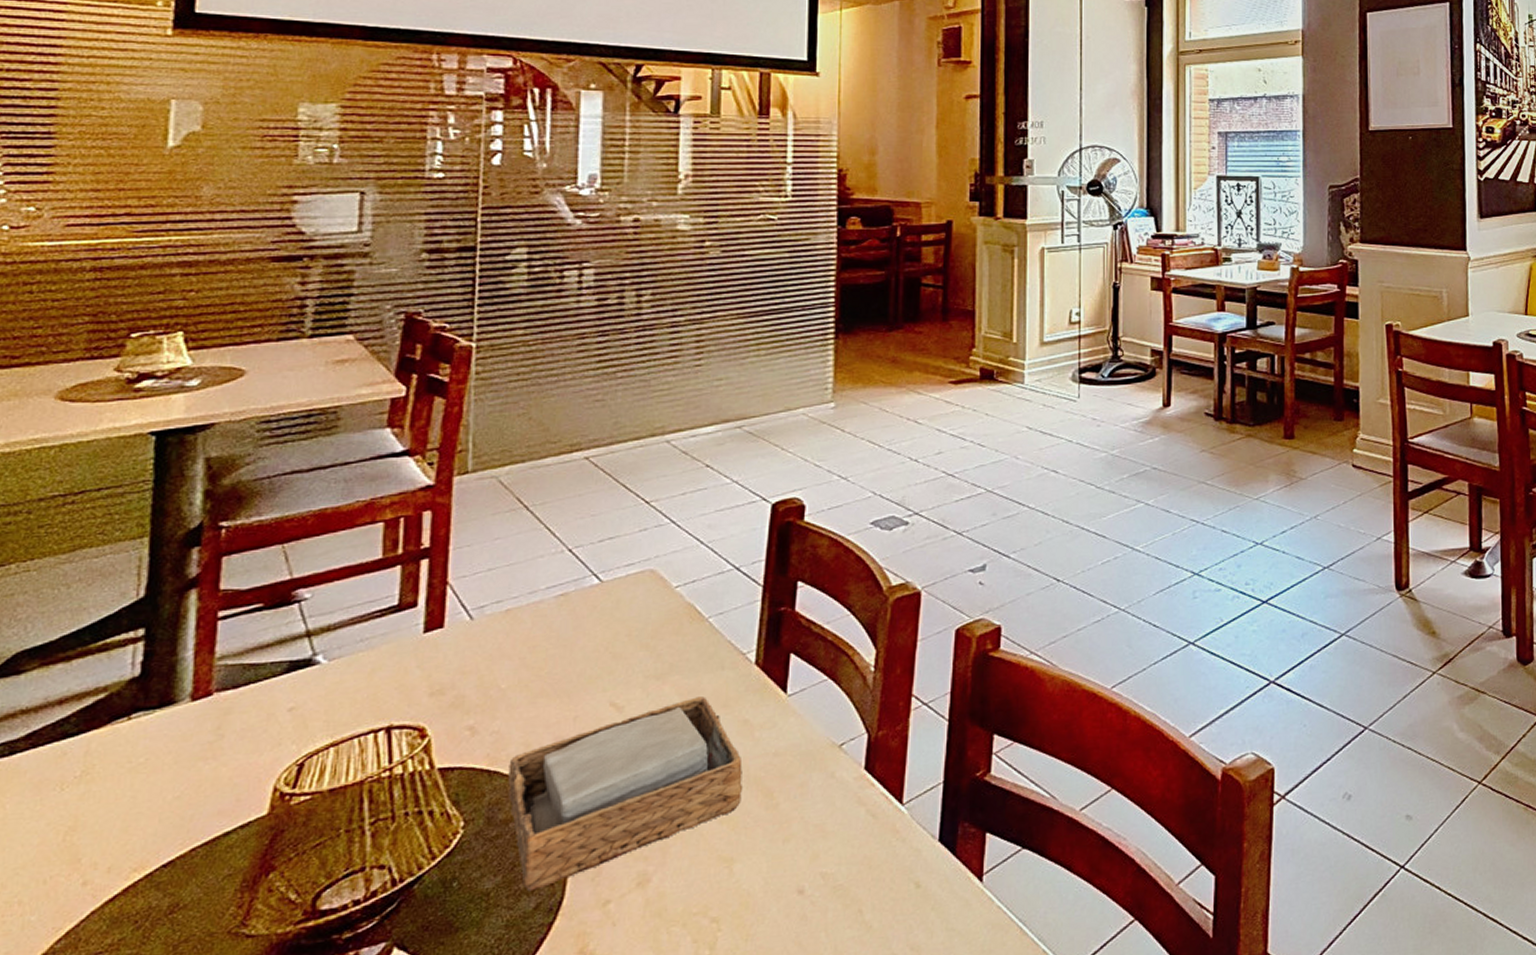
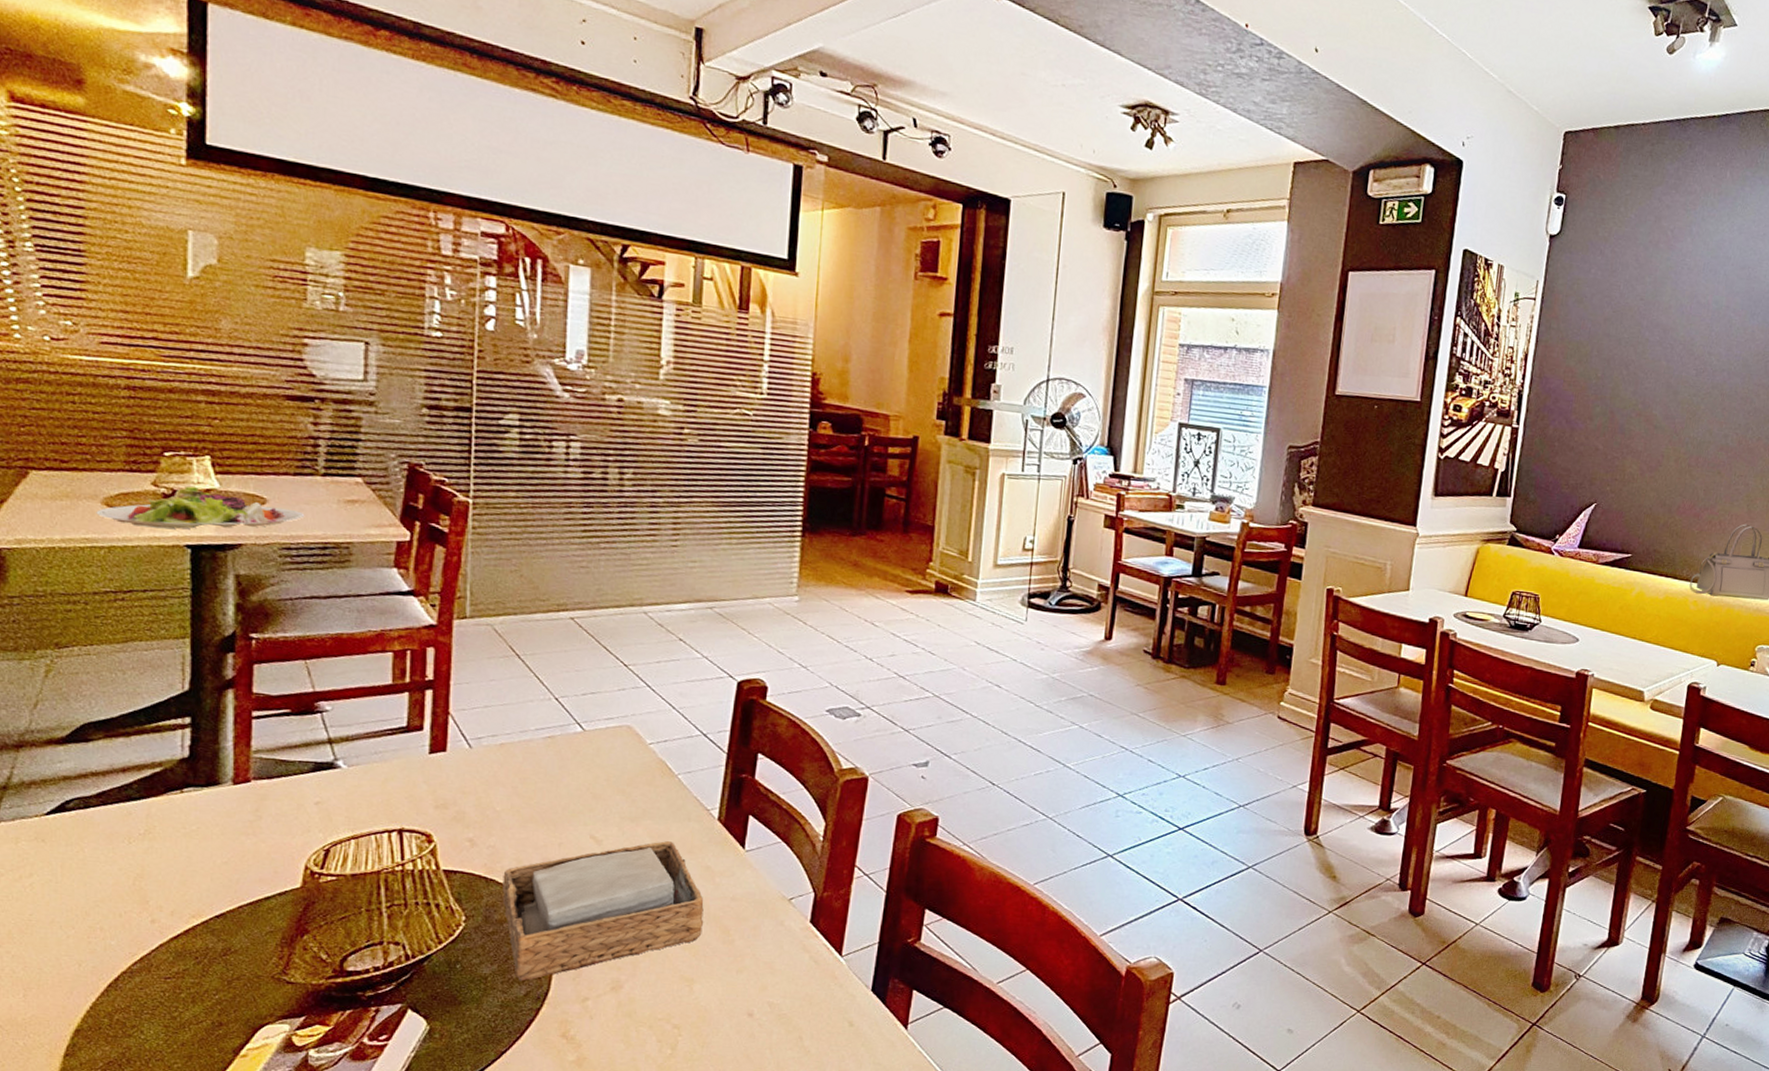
salad plate: none [48,366,288,418] -> present [96,486,305,529]

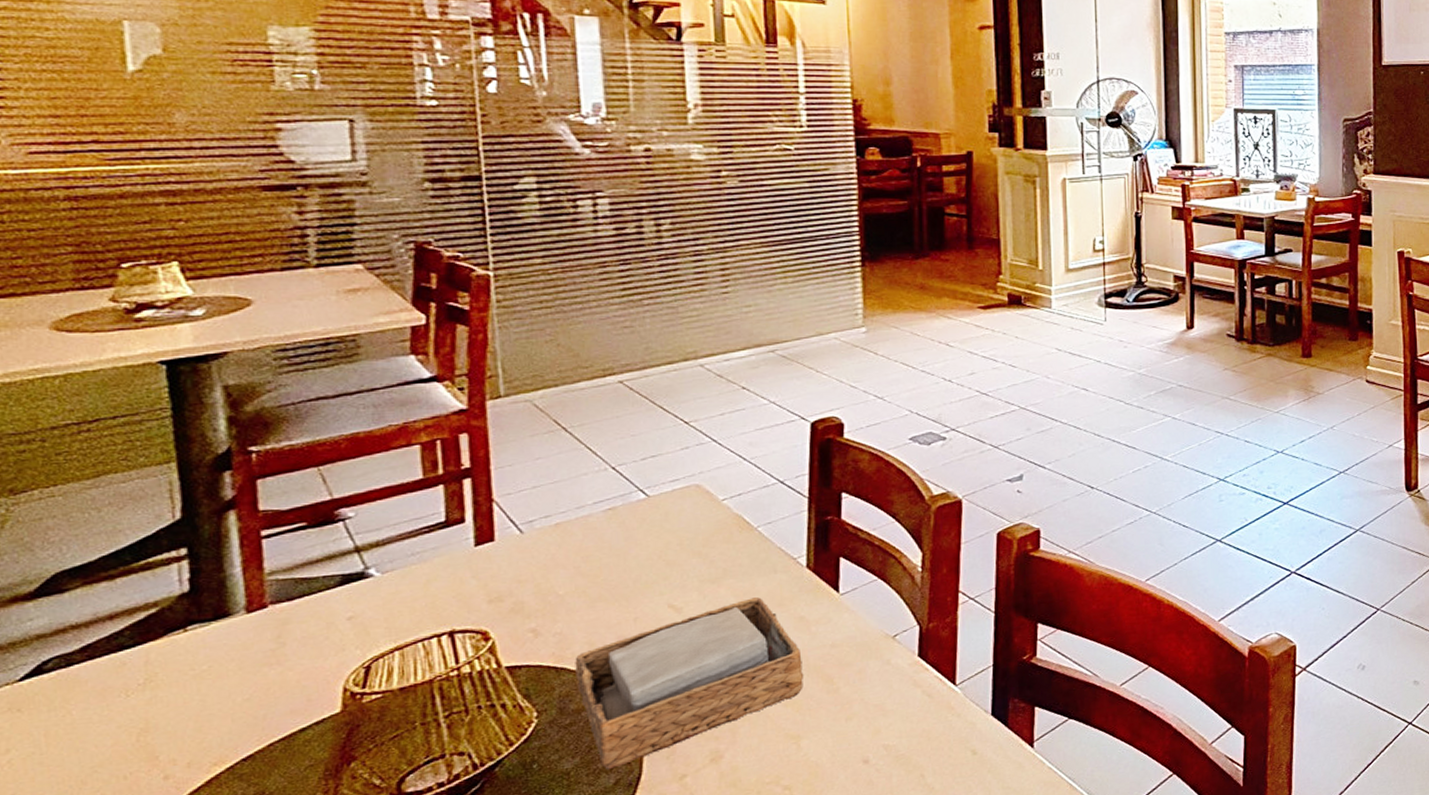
salad plate: present [96,486,305,529] -> none [44,296,300,348]

